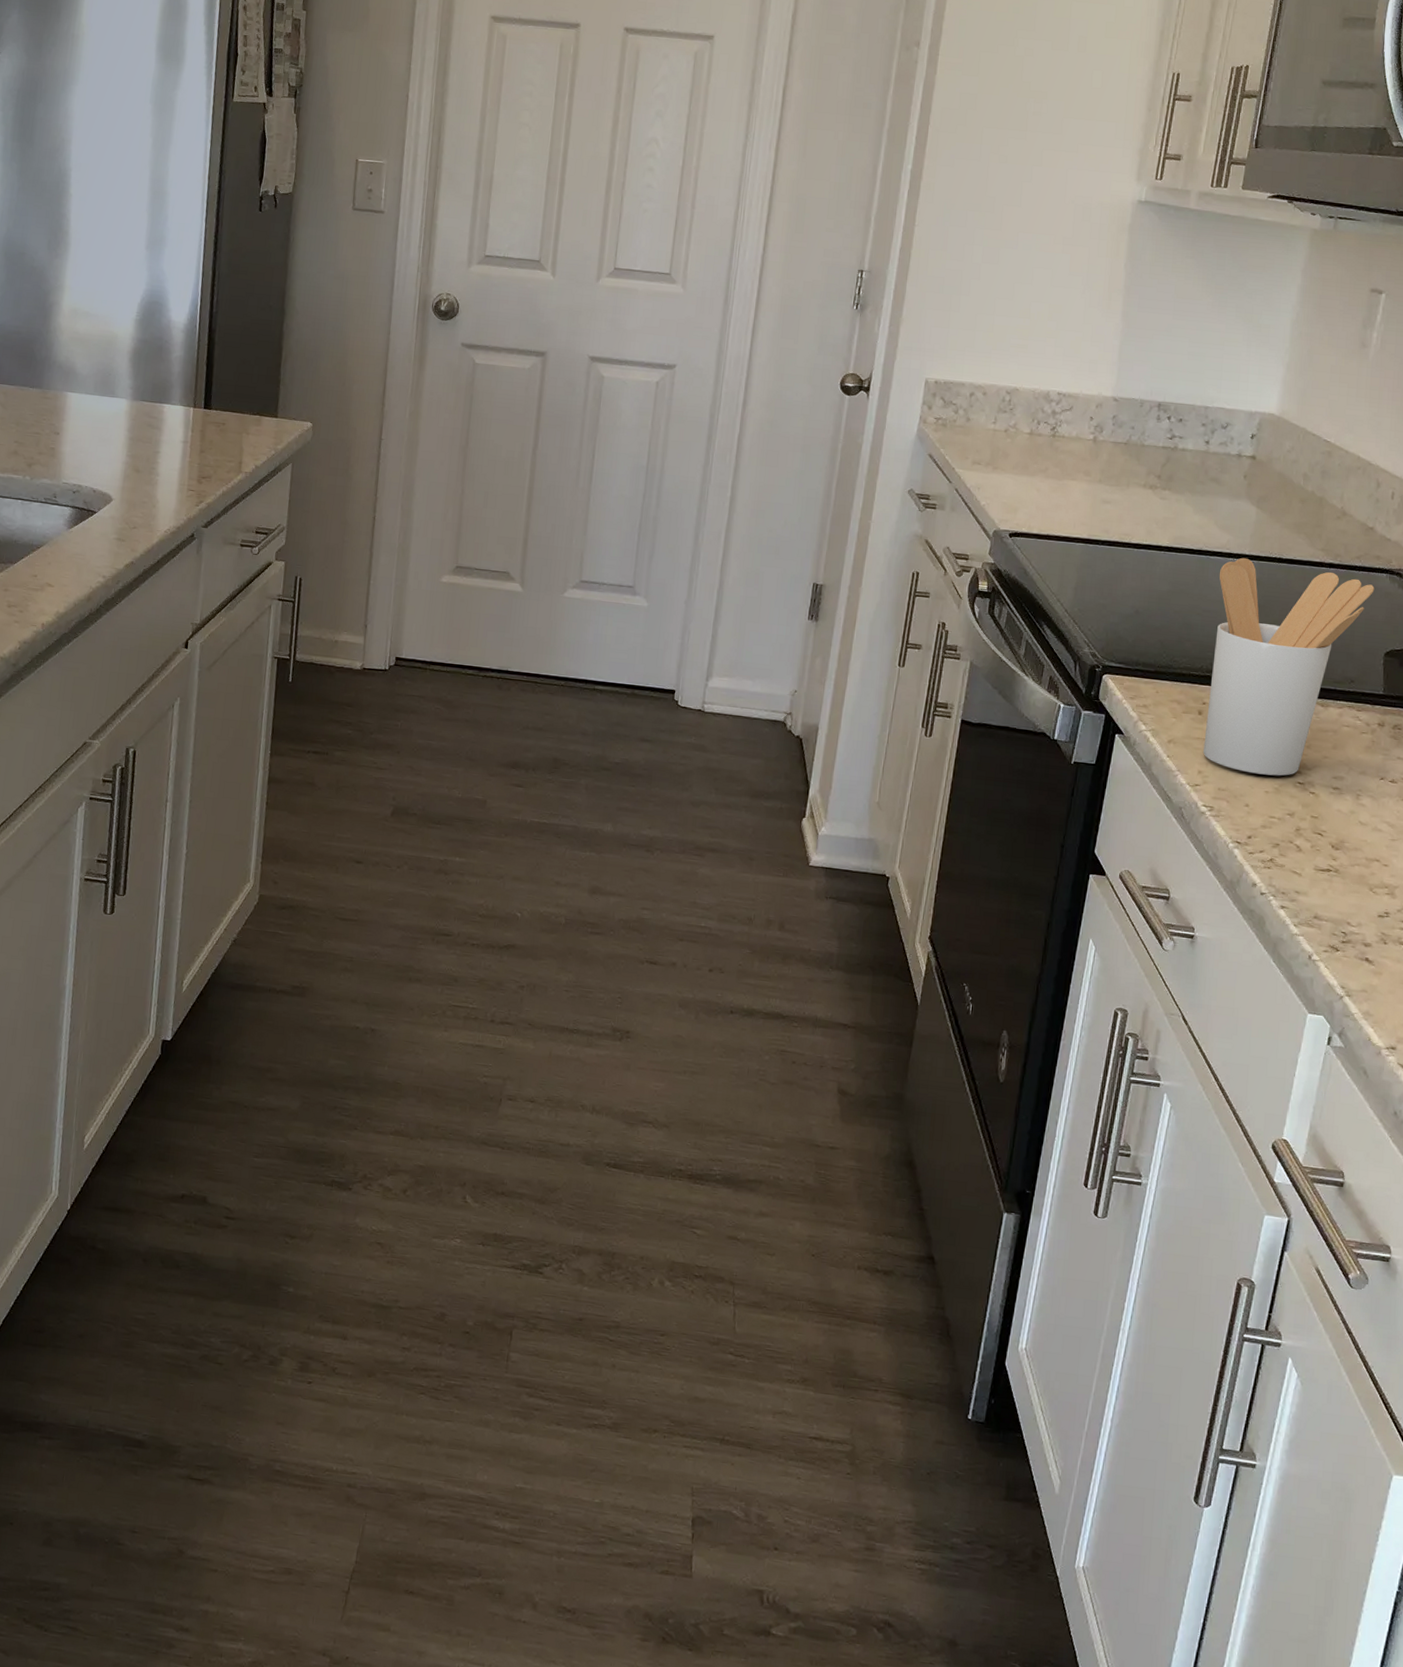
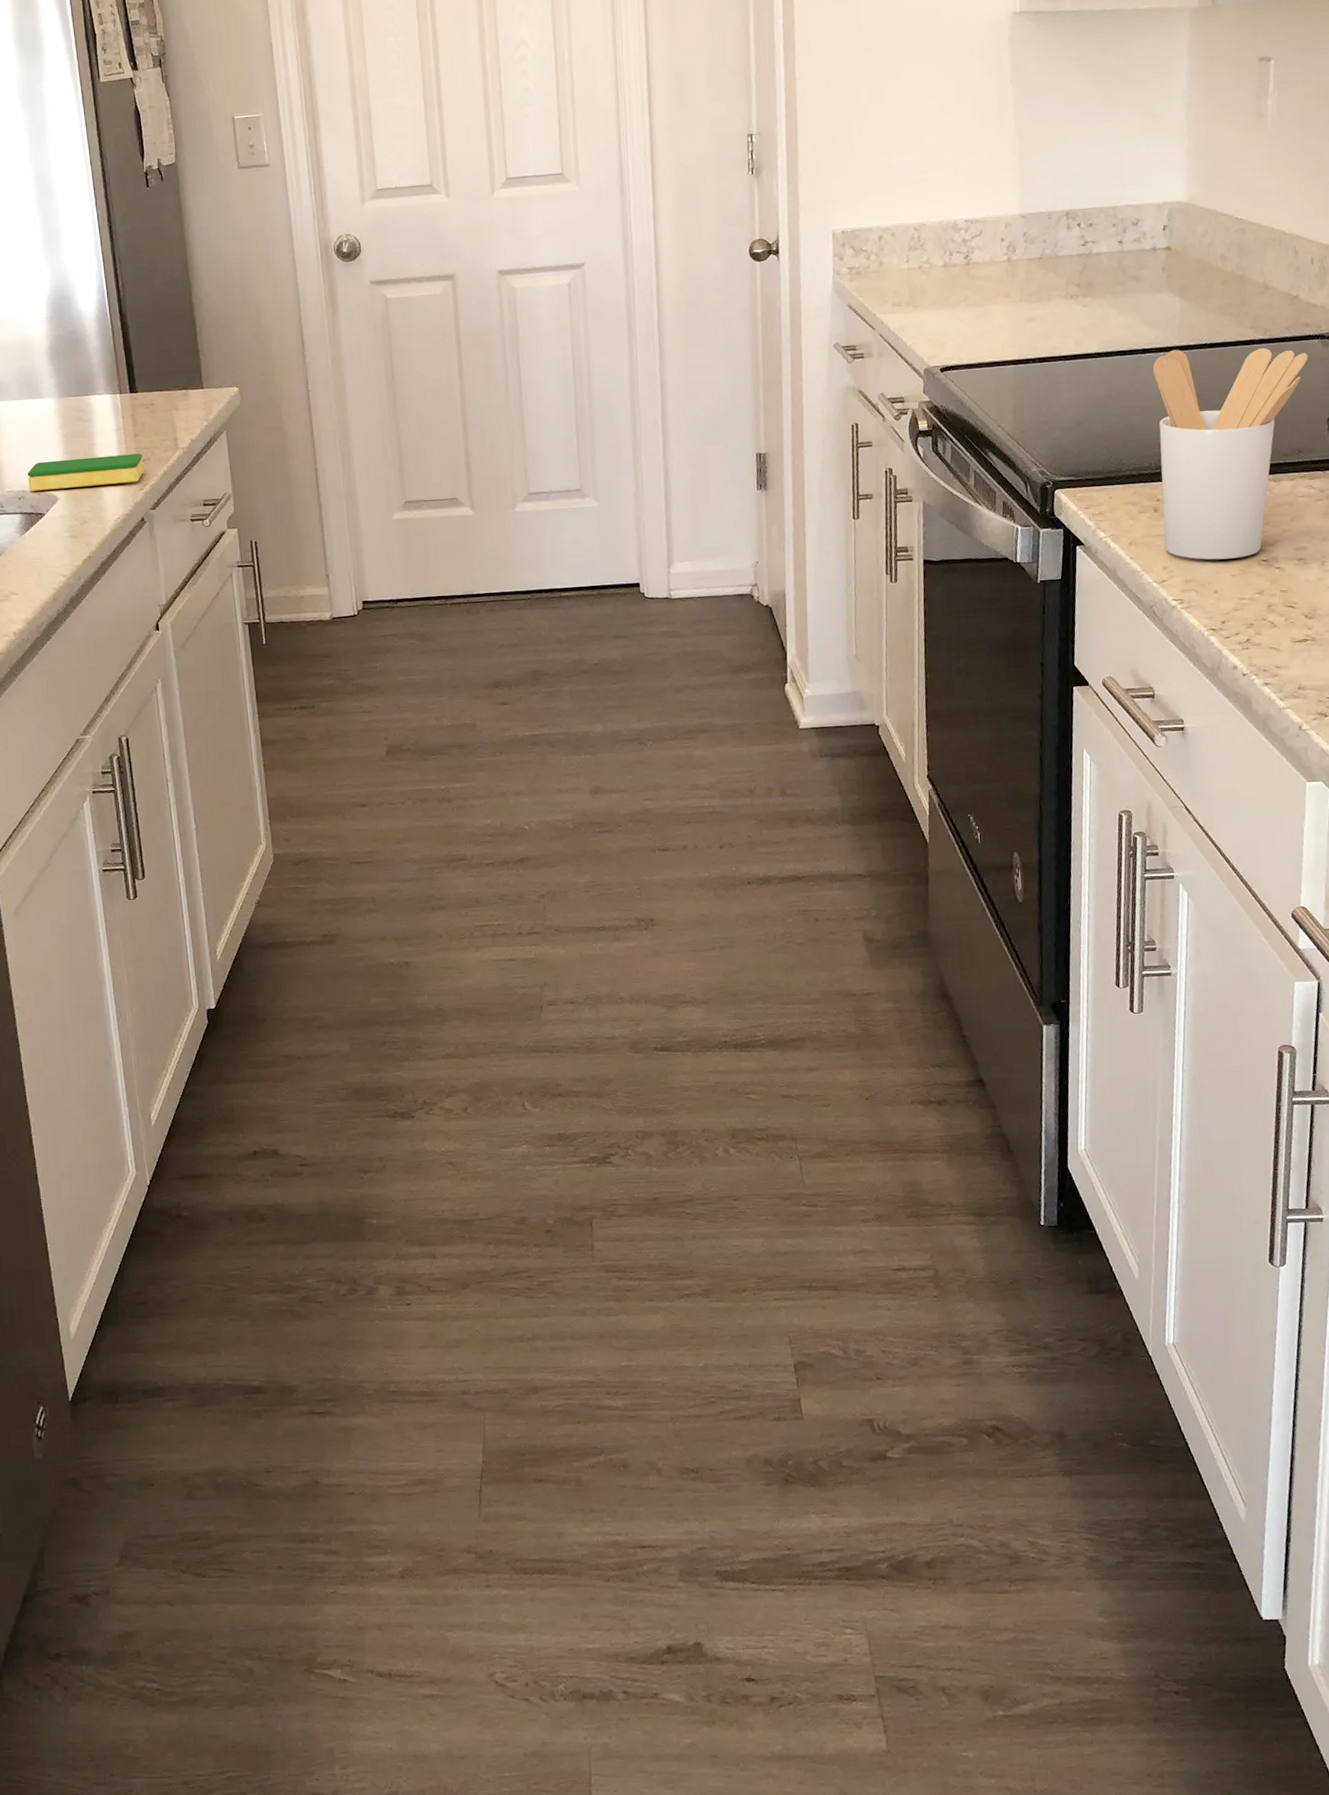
dish sponge: none [85,459,204,498] -> present [27,453,144,491]

